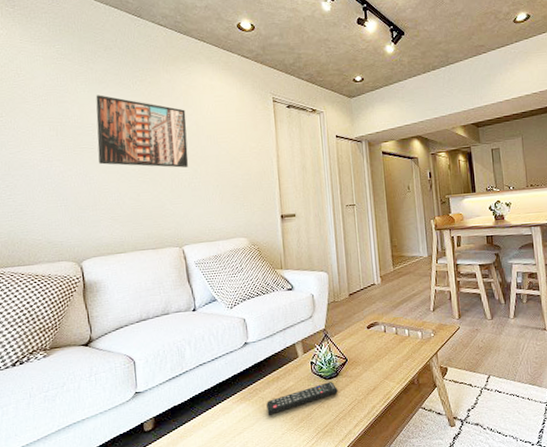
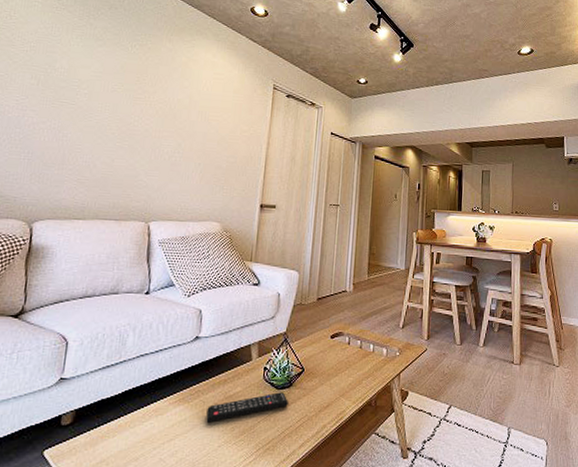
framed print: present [96,95,189,168] -> none [77,51,181,140]

